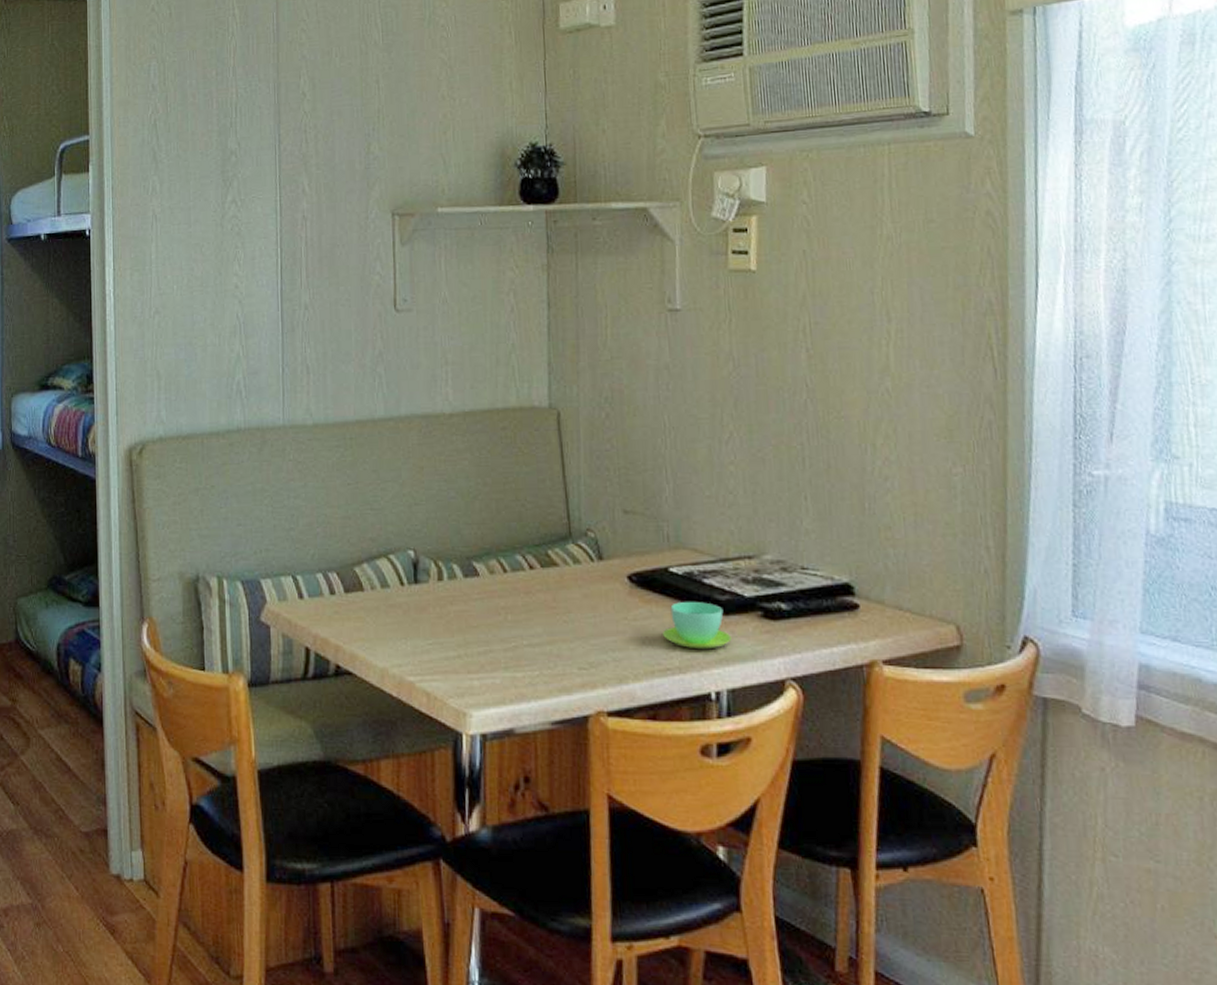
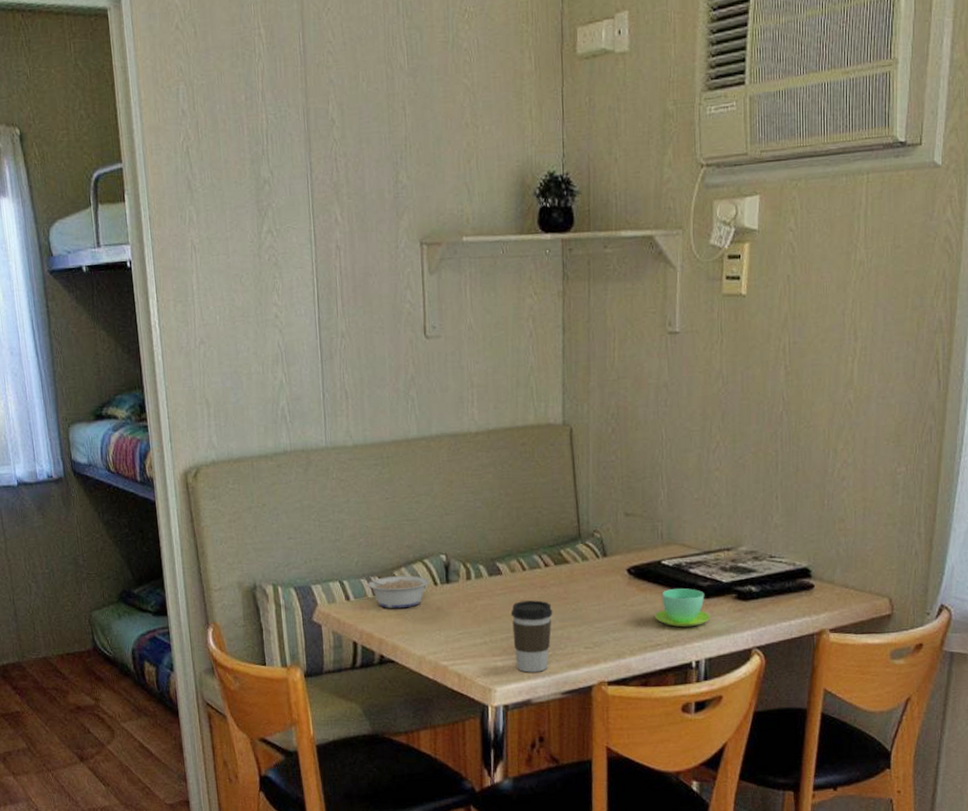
legume: none [313,571,396,611] -> present [357,575,430,609]
coffee cup: none [489,608,540,695] -> present [510,600,553,673]

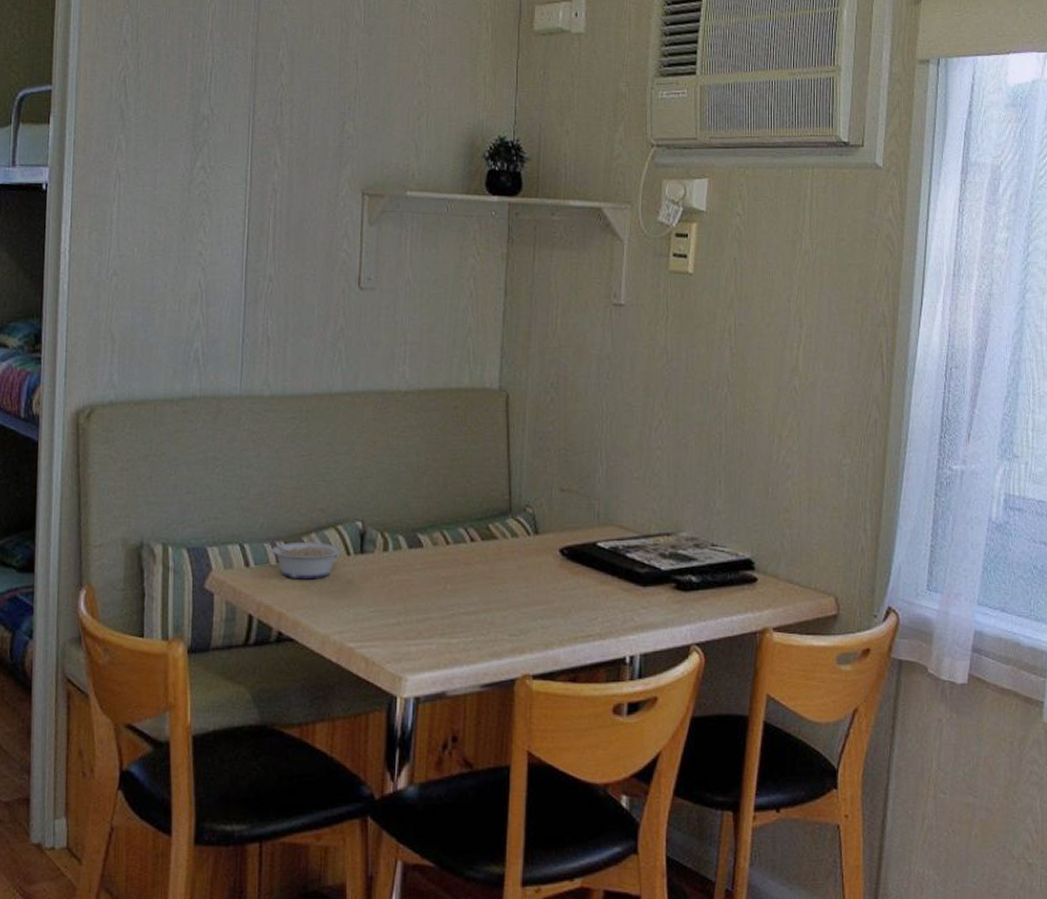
coffee cup: present [510,600,553,673] -> none [429,578,477,660]
cup: present [655,588,711,628] -> none [588,573,647,618]

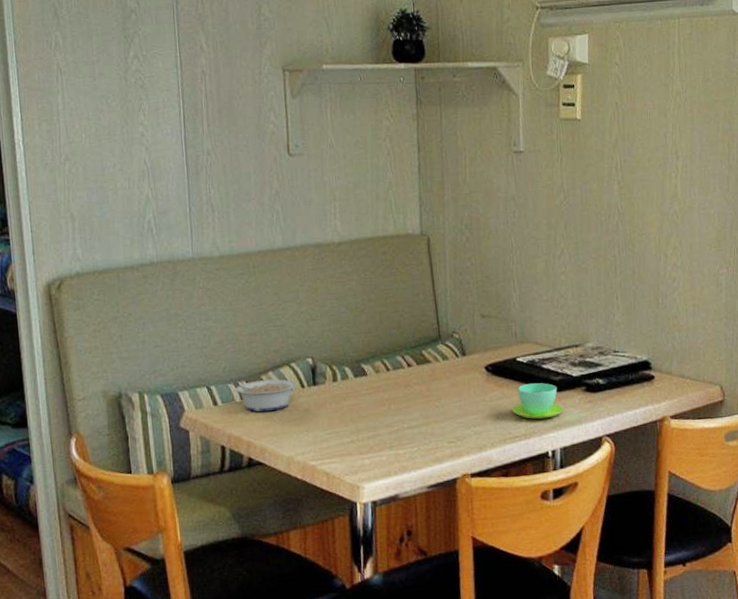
cup: none [588,573,647,618] -> present [512,382,564,420]

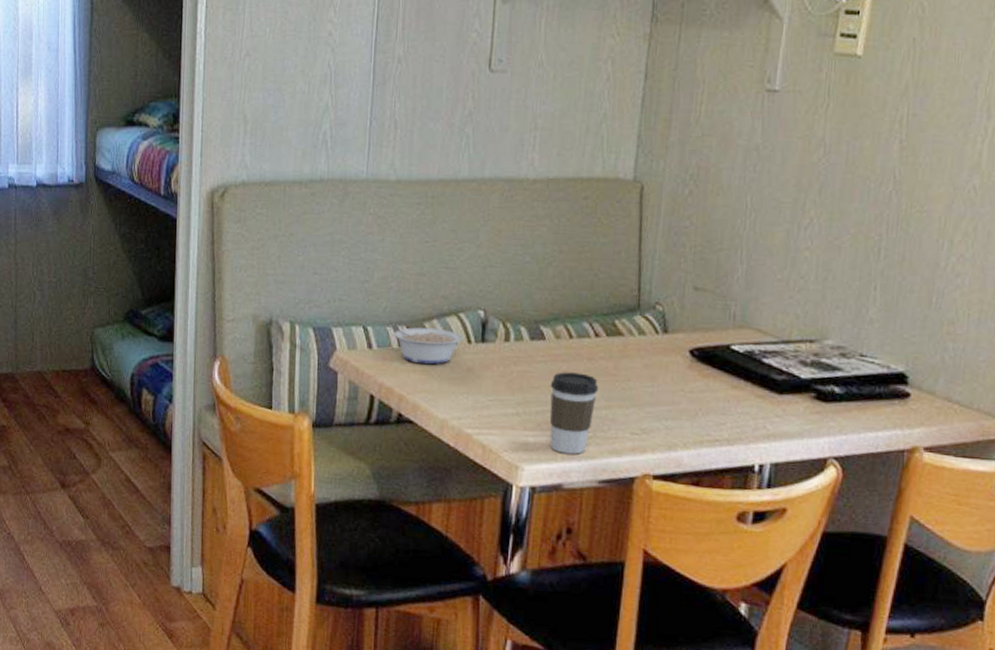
coffee cup: none [376,398,417,469] -> present [549,372,599,455]
cup: present [512,382,564,420] -> none [716,378,782,425]

